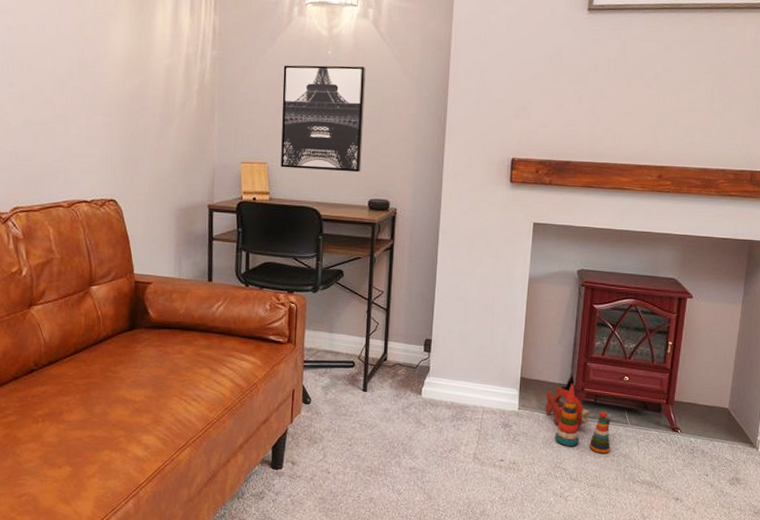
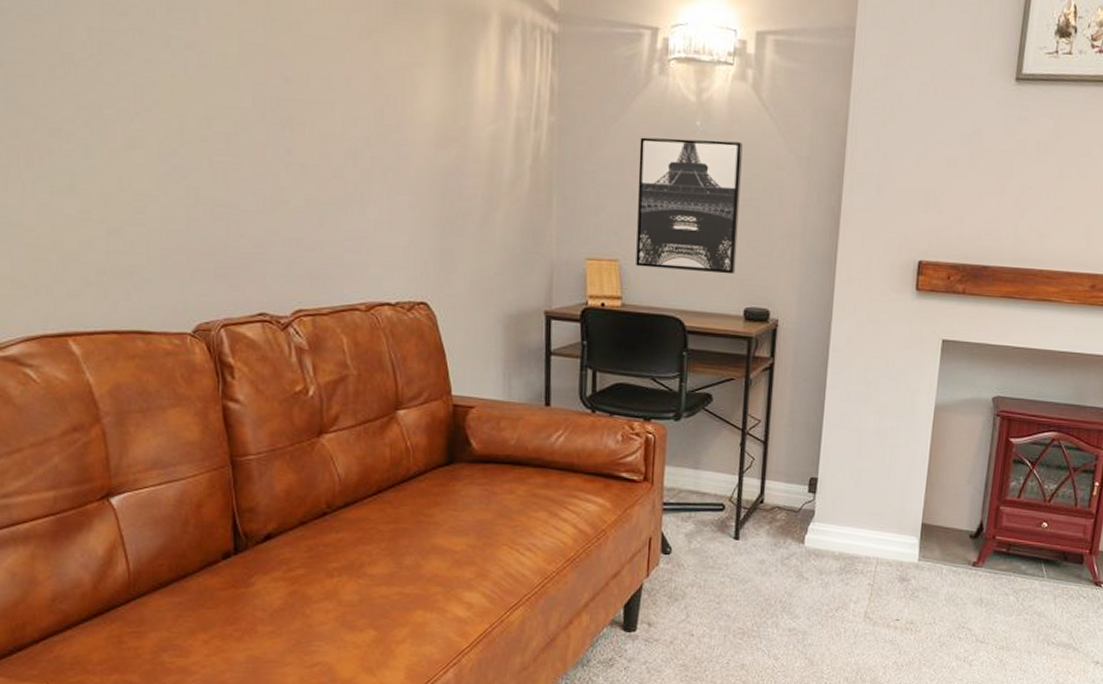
stacking toy: present [545,383,611,454] -> none [949,530,1024,612]

